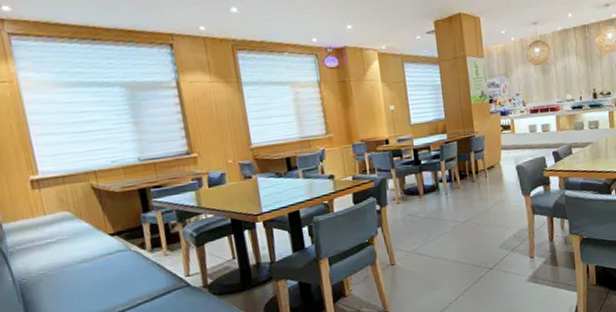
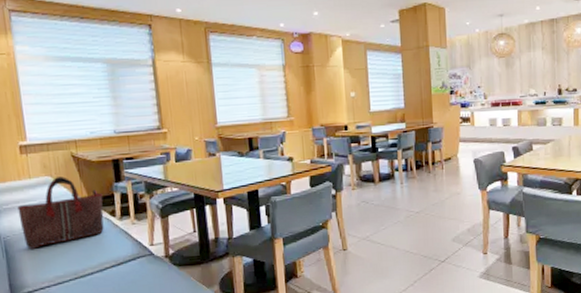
handbag: none [32,210,134,291] -> present [17,176,104,249]

